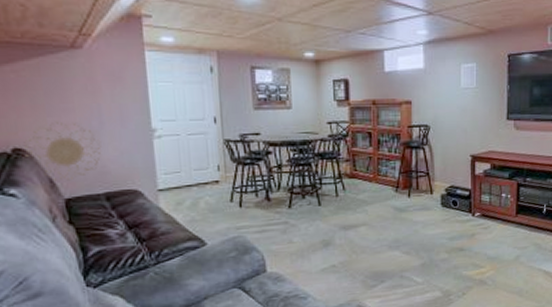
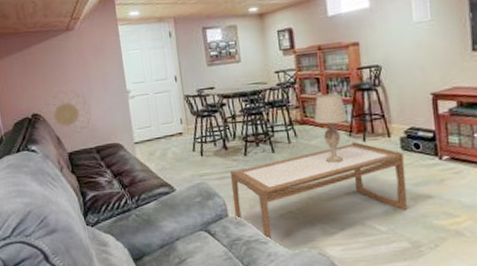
coffee table: none [271,197,443,296] -> present [229,142,408,241]
table lamp: none [363,149,396,218] -> present [313,93,348,164]

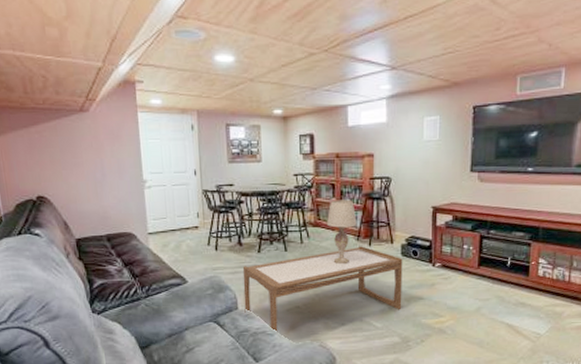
decorative wall piece: present [39,90,91,139] -> none [45,173,104,224]

